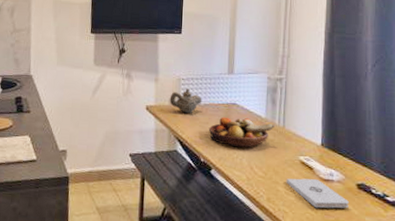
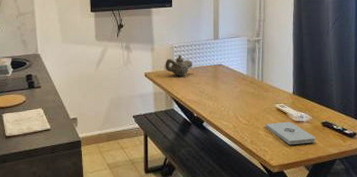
fruit bowl: present [208,117,275,148] -> none [199,76,255,102]

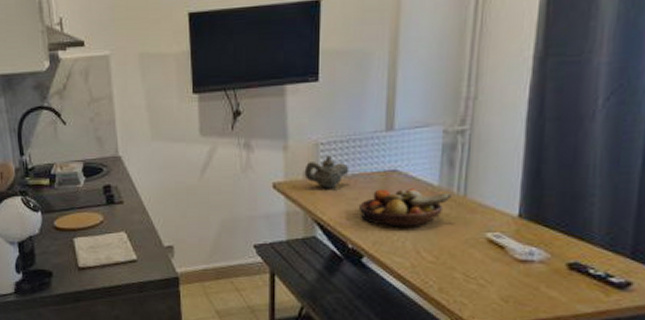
fruit bowl: none [199,76,255,102] -> present [358,189,452,227]
notepad: present [265,121,316,145] -> none [465,260,554,297]

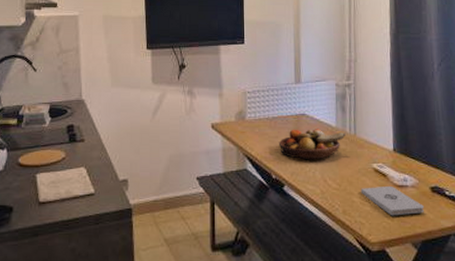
teapot: present [304,155,349,189] -> none [236,102,270,129]
notepad: none [465,260,554,297] -> present [360,185,424,216]

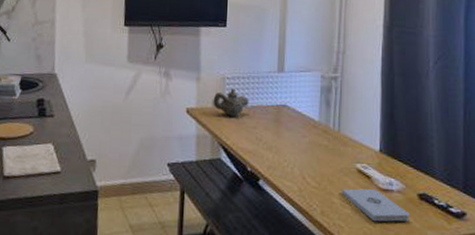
teapot: none [236,102,270,129] -> present [213,88,249,117]
fruit bowl: present [278,129,346,160] -> none [256,120,329,155]

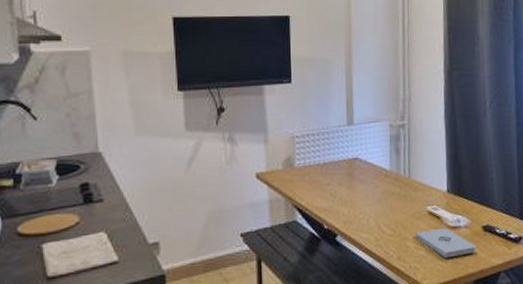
teapot: present [213,88,249,117] -> none [283,147,321,177]

